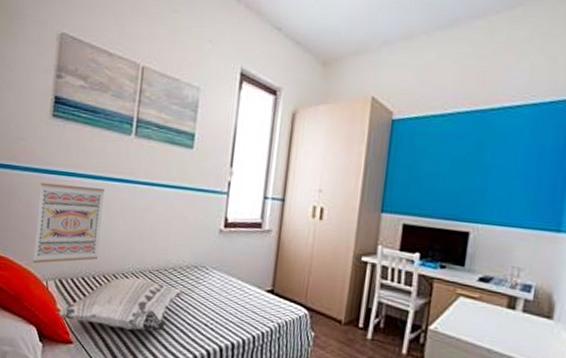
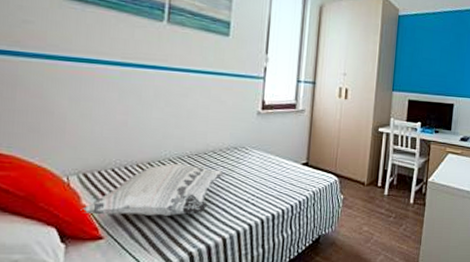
wall art: present [32,182,104,264] -> none [48,70,134,160]

